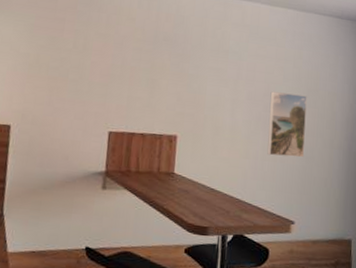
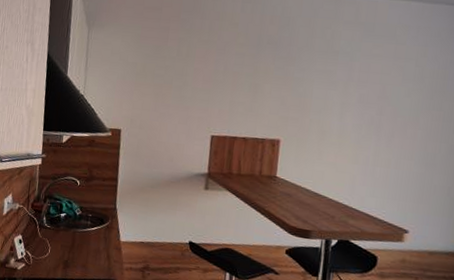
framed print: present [267,91,307,158] -> none [379,93,431,165]

